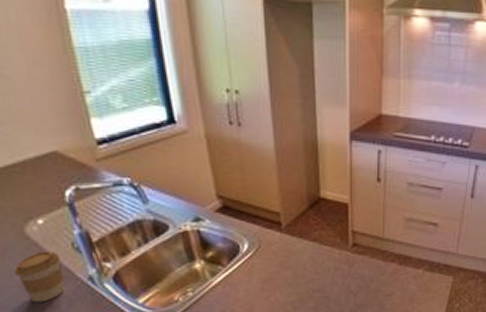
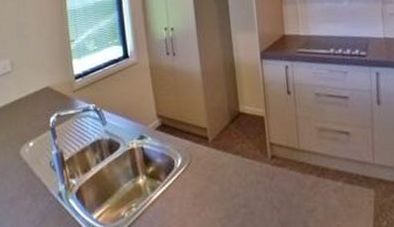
coffee cup: present [13,250,64,303] -> none [8,169,41,217]

